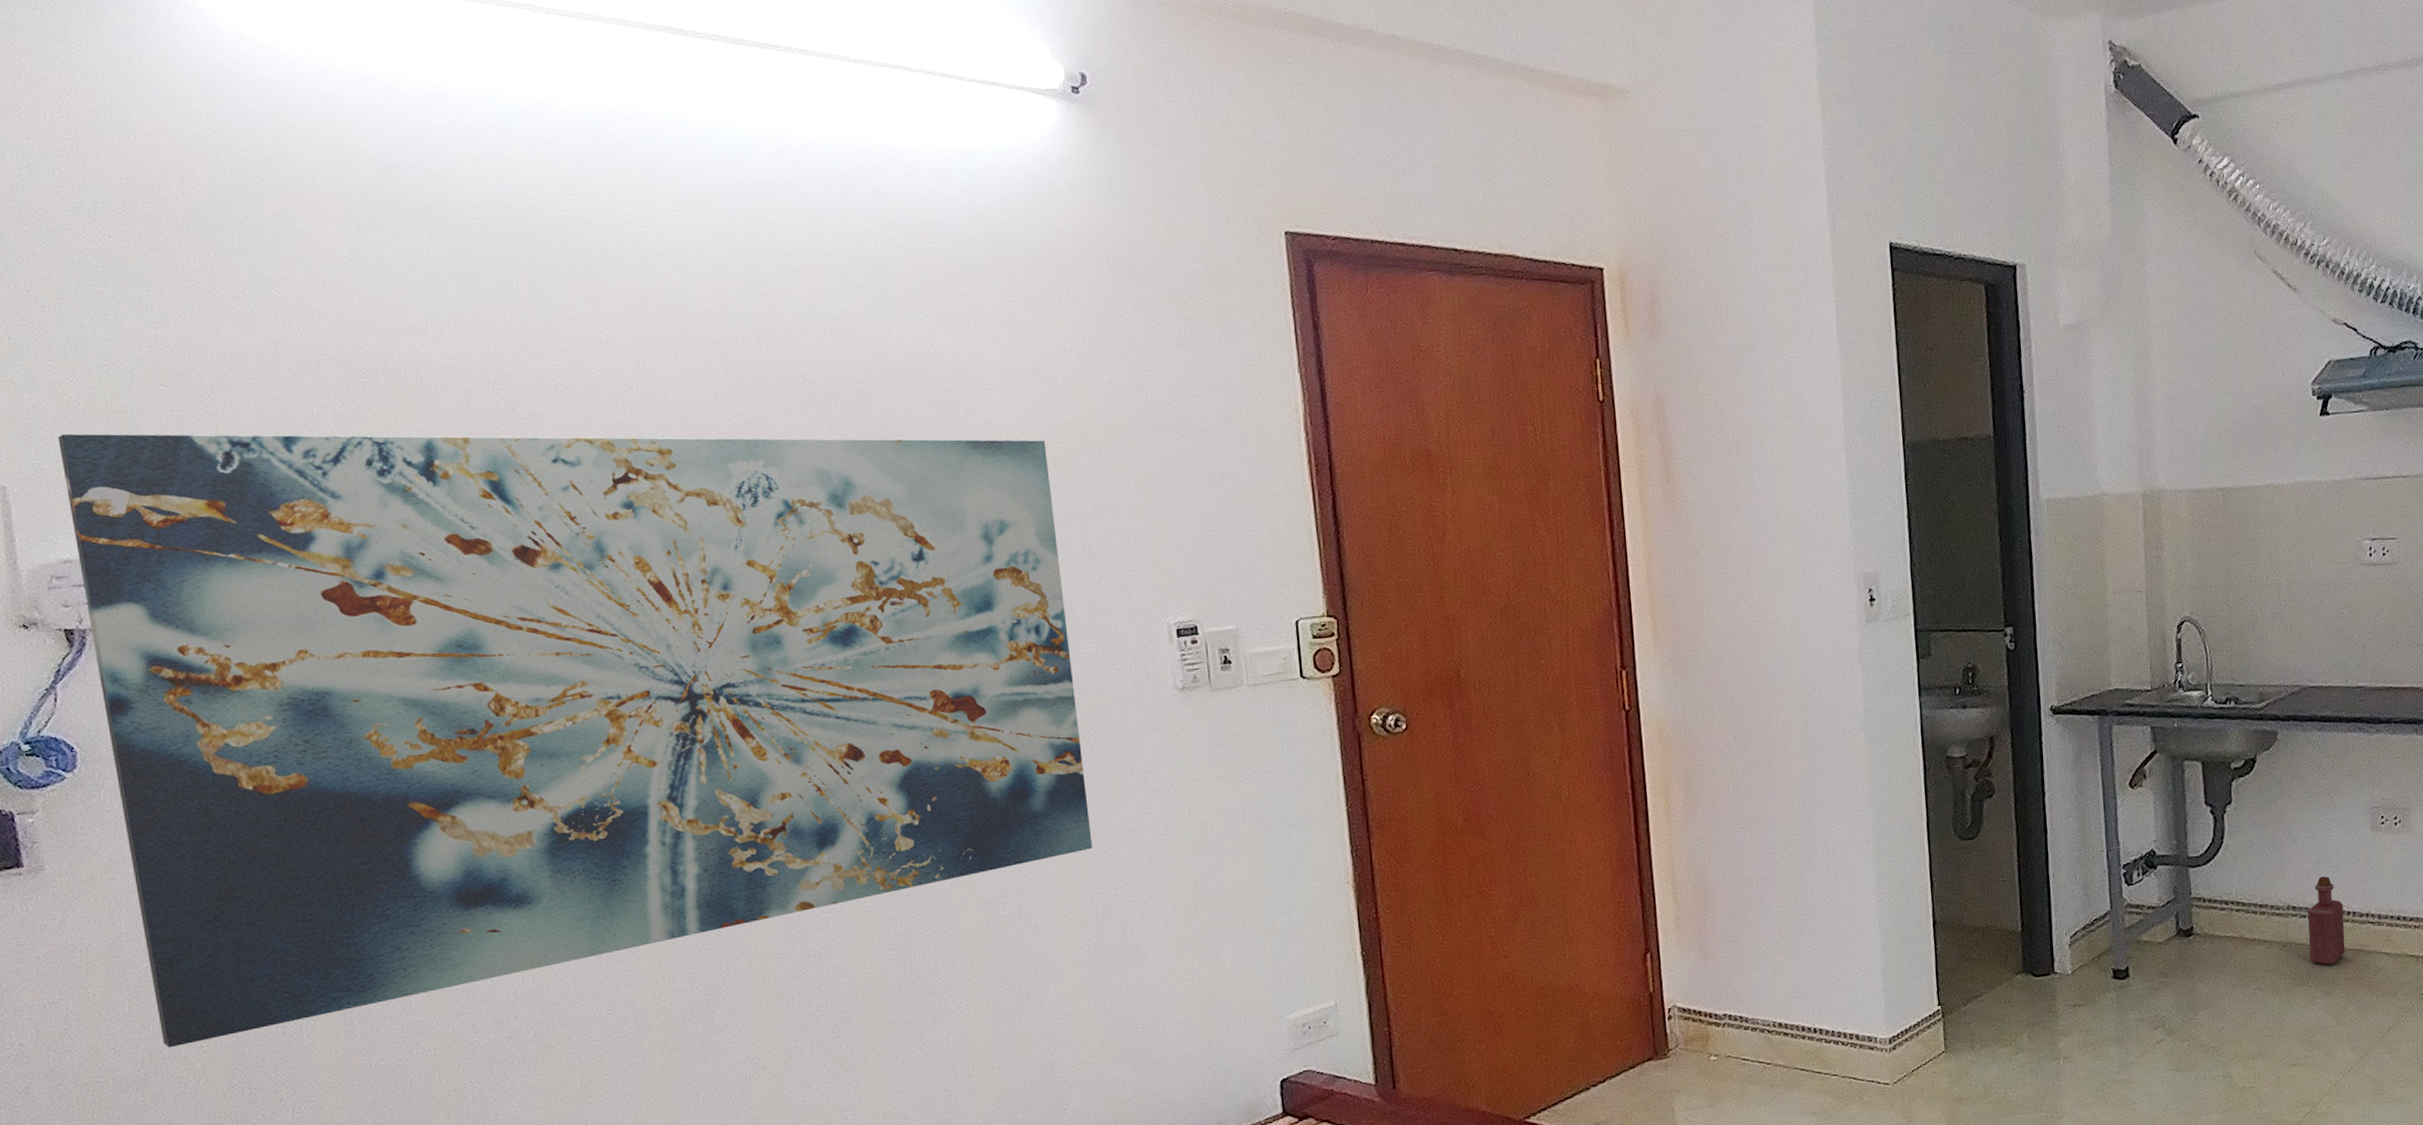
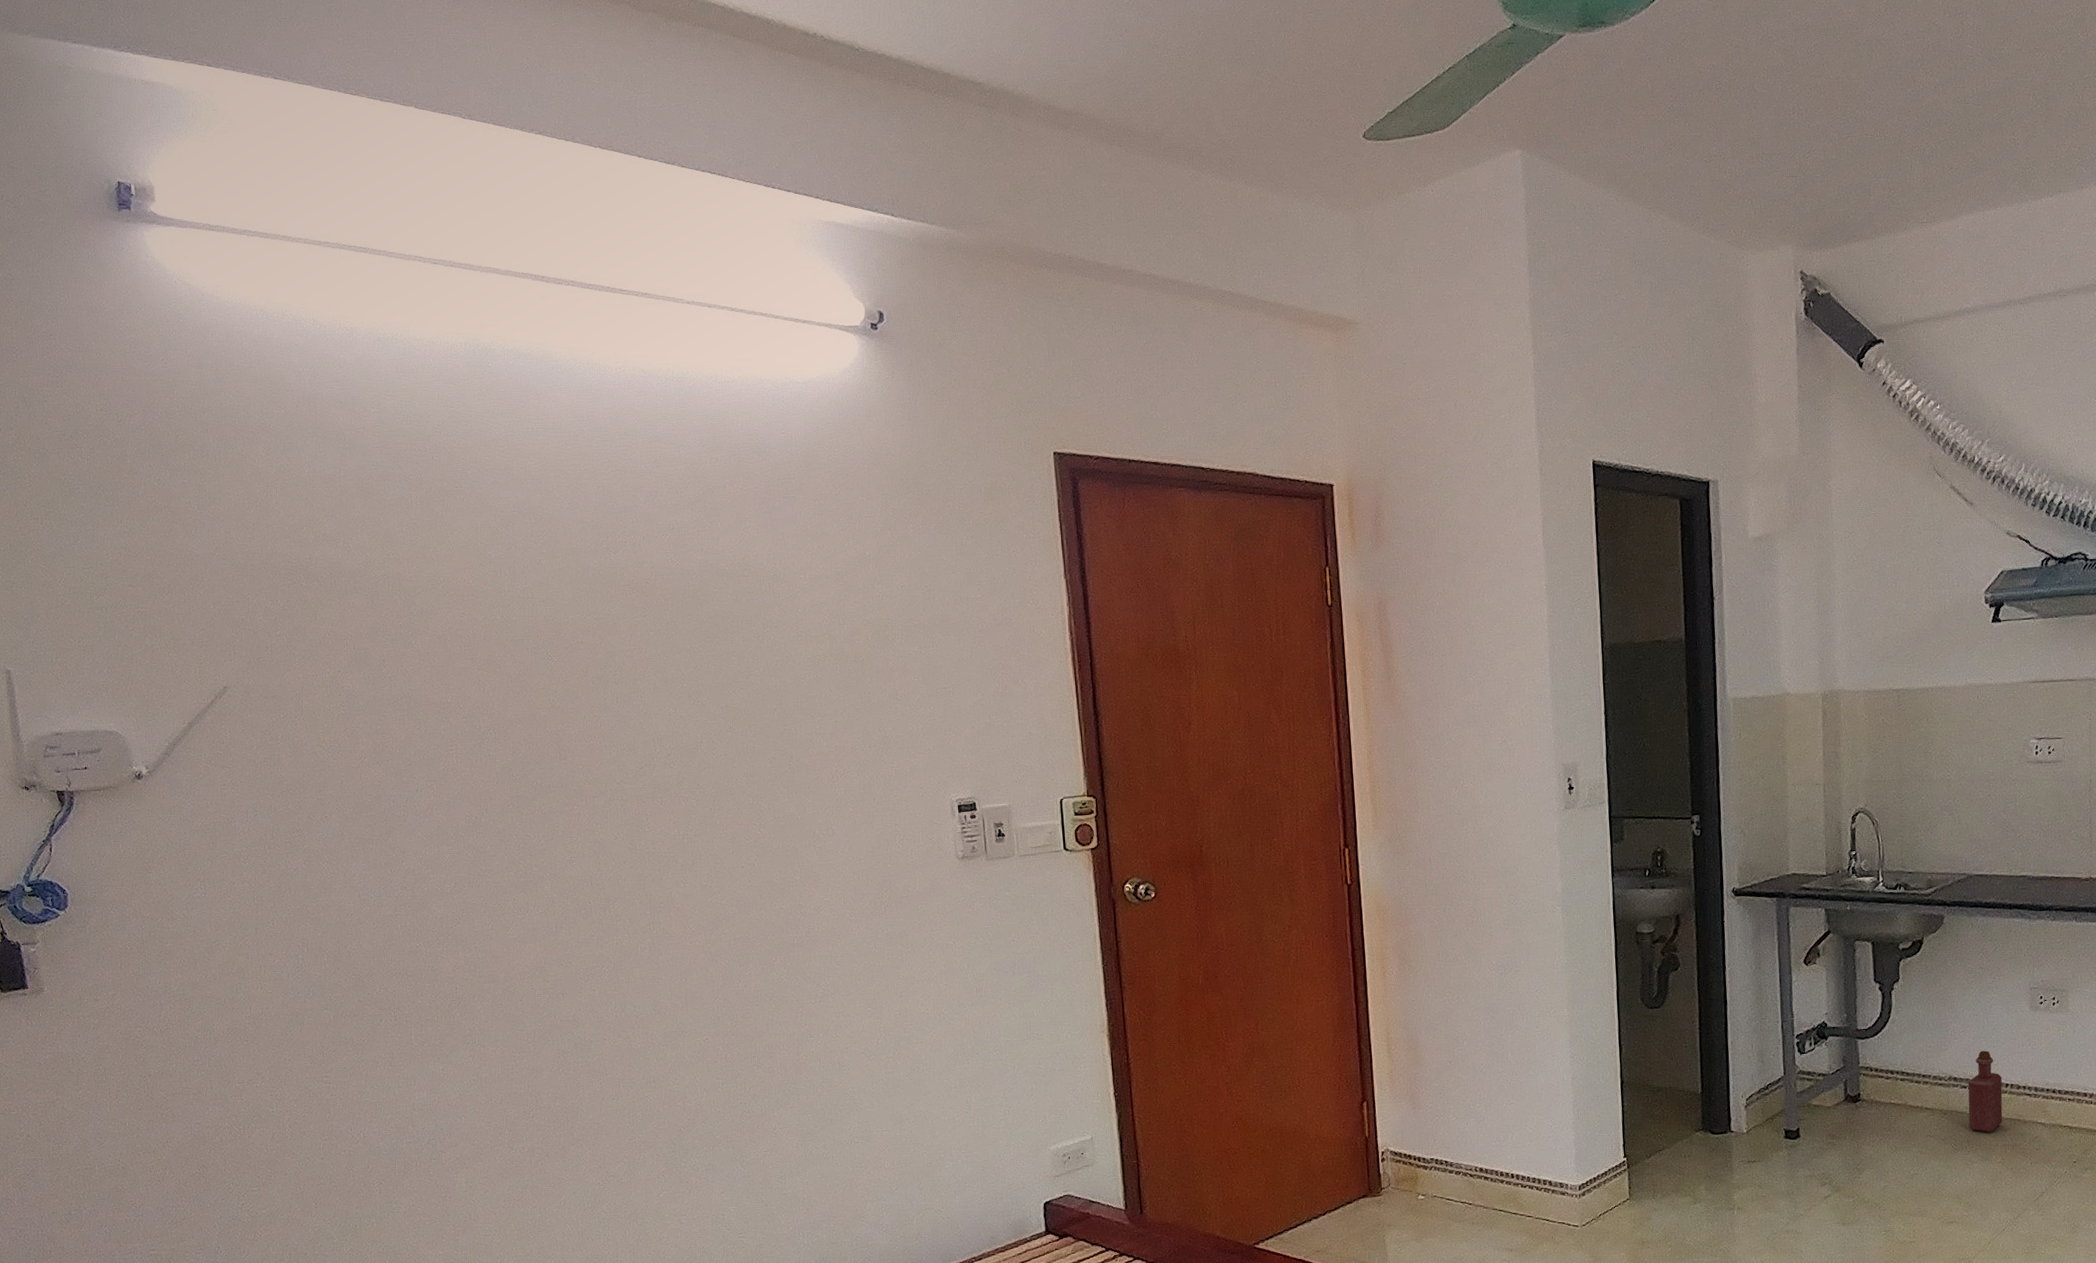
wall art: present [58,433,1093,1048] -> none [50,626,886,1142]

